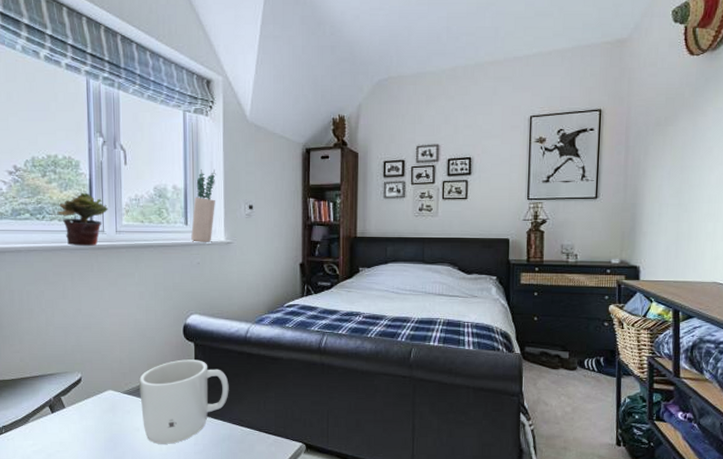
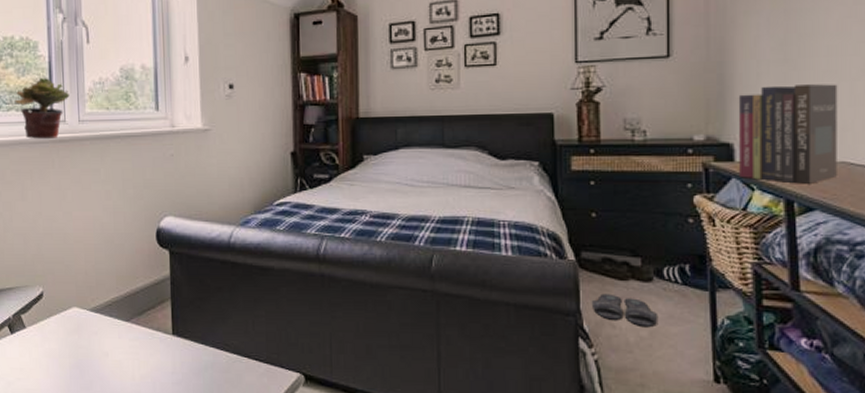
mug: present [138,359,229,444] -> none [106,270,211,372]
vase: present [191,169,216,242] -> none [163,44,190,130]
slippers: none [531,379,579,405] -> present [591,293,658,328]
books: none [642,223,715,298] -> present [738,84,838,184]

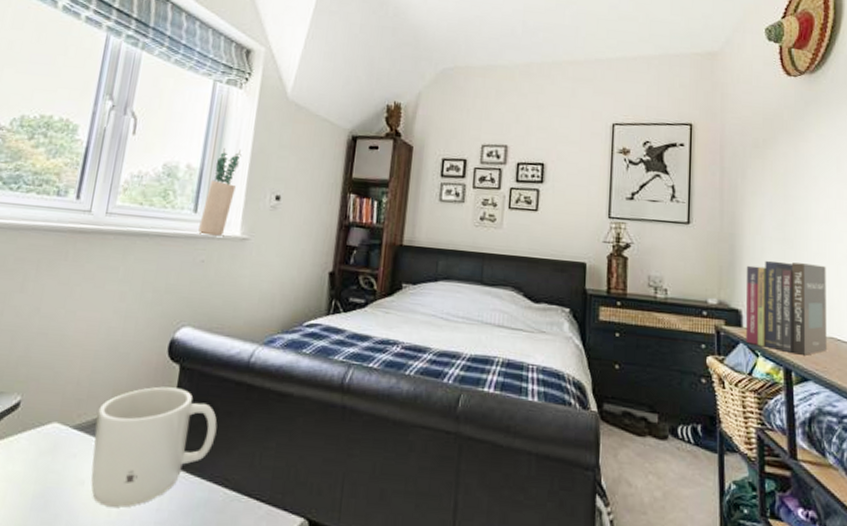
potted plant: present [14,77,70,140] -> none [37,161,102,229]
mug: none [106,270,211,372] -> present [90,386,218,508]
vase: none [163,44,190,130] -> present [198,148,241,236]
slippers: present [591,293,658,328] -> none [610,449,672,488]

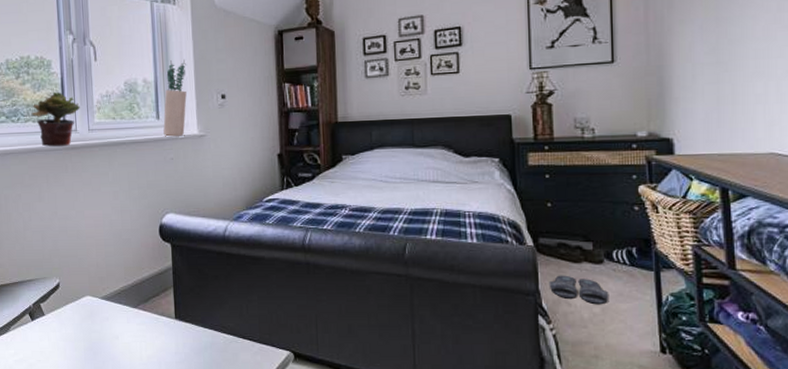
potted plant: none [37,161,102,229] -> present [31,91,80,148]
mug: present [90,386,218,508] -> none [116,261,209,353]
slippers: none [610,449,672,488] -> present [549,275,609,305]
books: present [746,260,827,355] -> none [676,83,767,173]

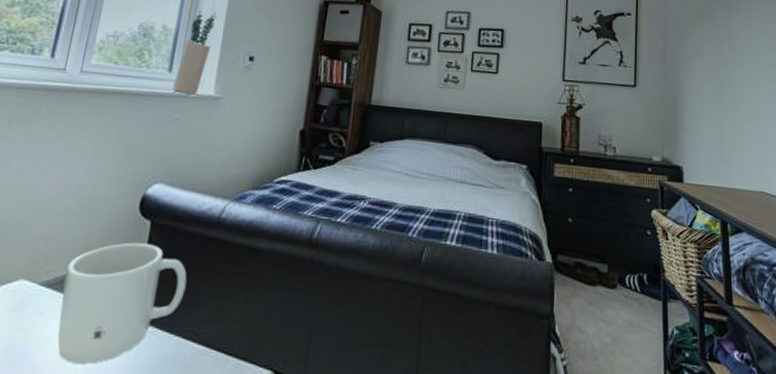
potted plant: present [31,91,80,148] -> none [11,21,77,87]
mug: none [116,261,209,353] -> present [57,242,188,364]
slippers: present [549,275,609,305] -> none [563,297,620,334]

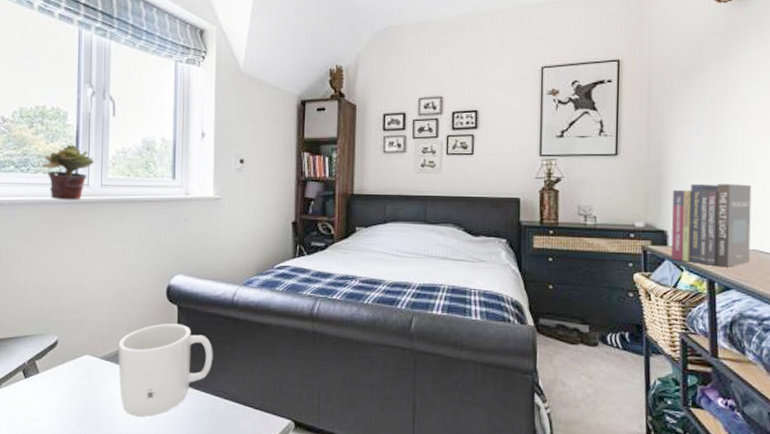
potted plant: none [11,21,77,87] -> present [42,144,94,201]
vase: present [172,10,217,95] -> none [179,121,207,198]
books: none [686,121,758,208] -> present [671,183,752,267]

